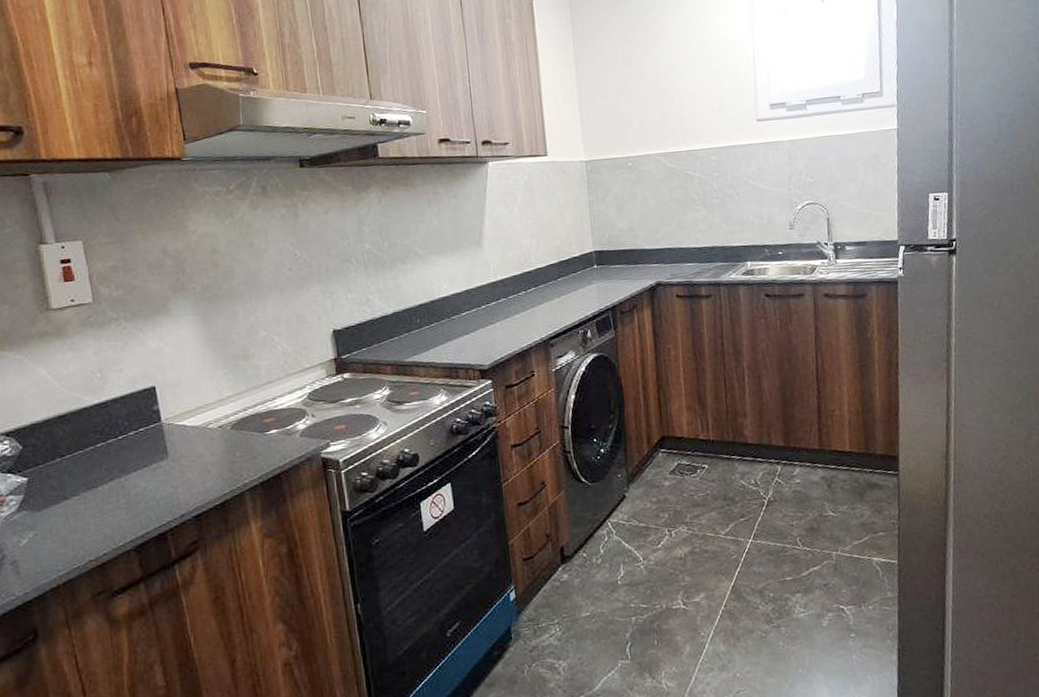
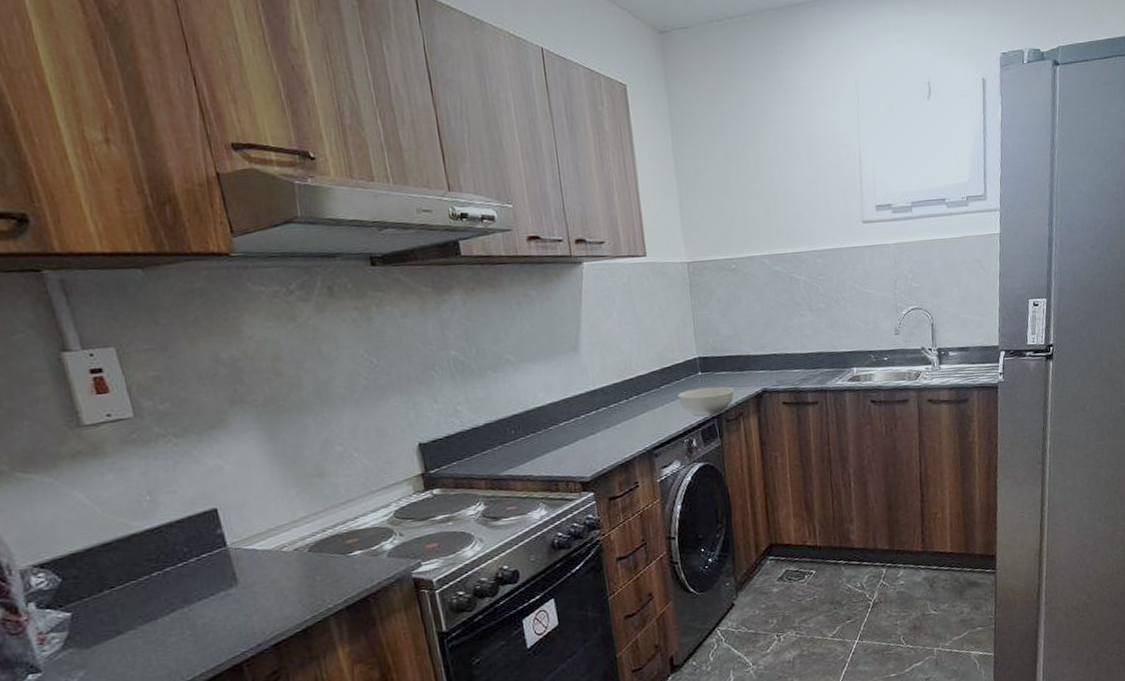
bowl: none [574,279,629,308] -> present [677,386,734,417]

